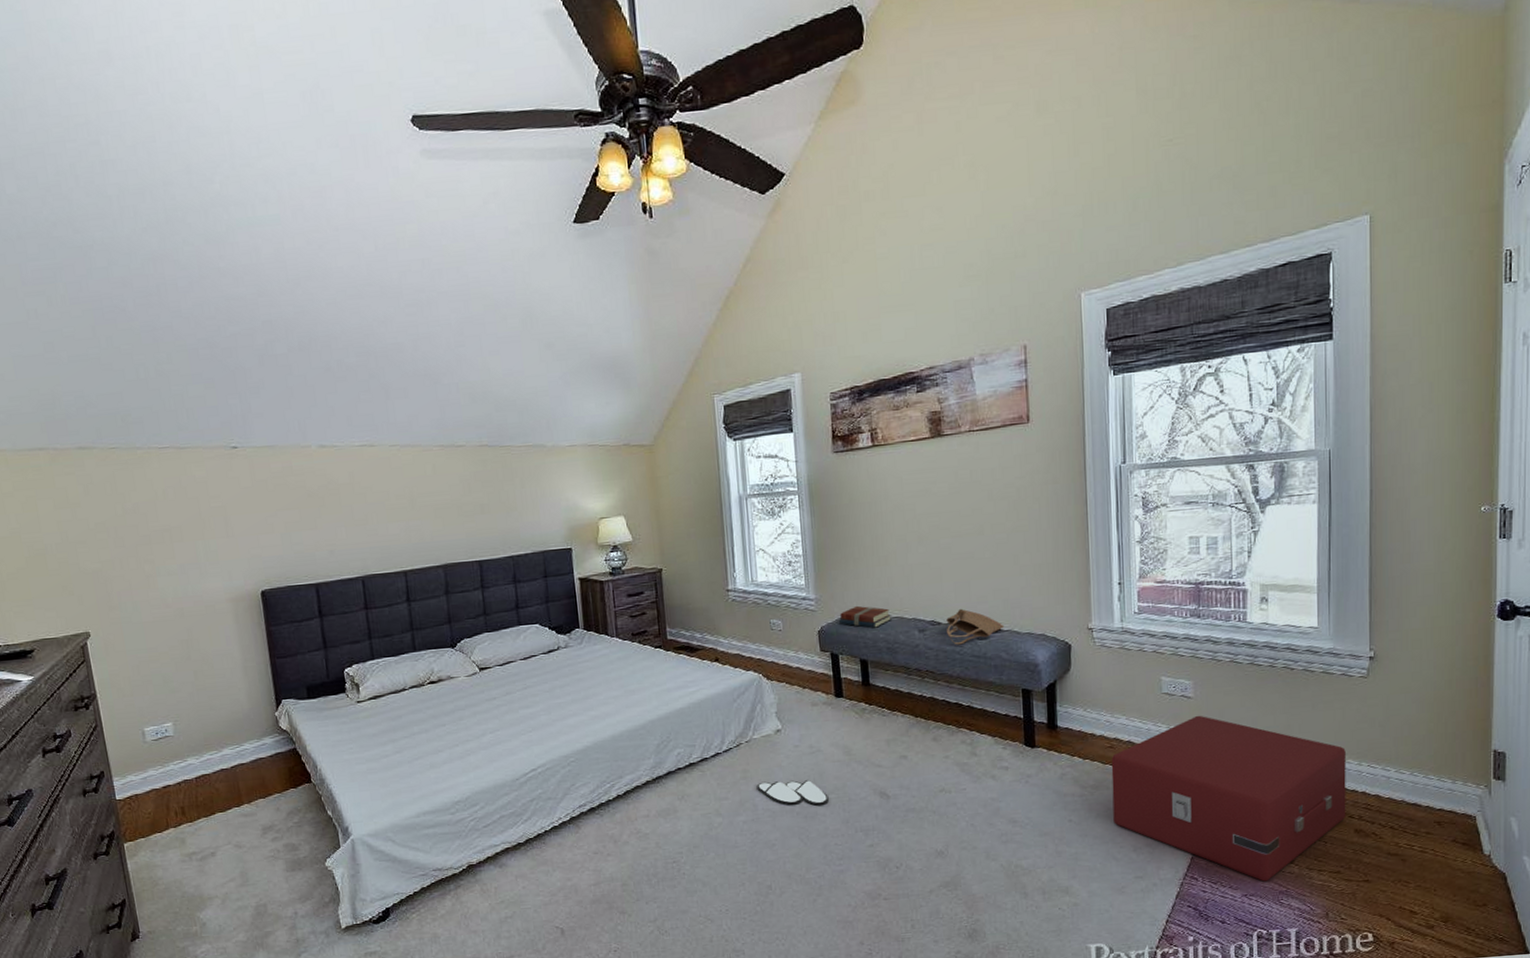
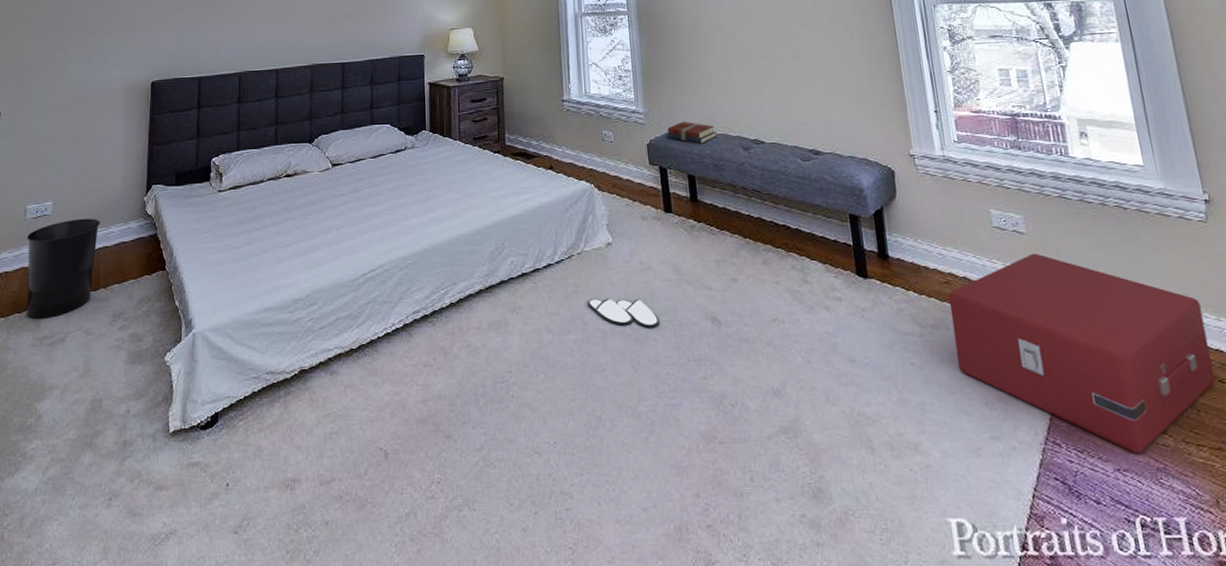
waste bin: none [151,736,235,837] -> present [26,218,100,319]
tote bag: present [946,608,1005,645] -> none [769,129,827,165]

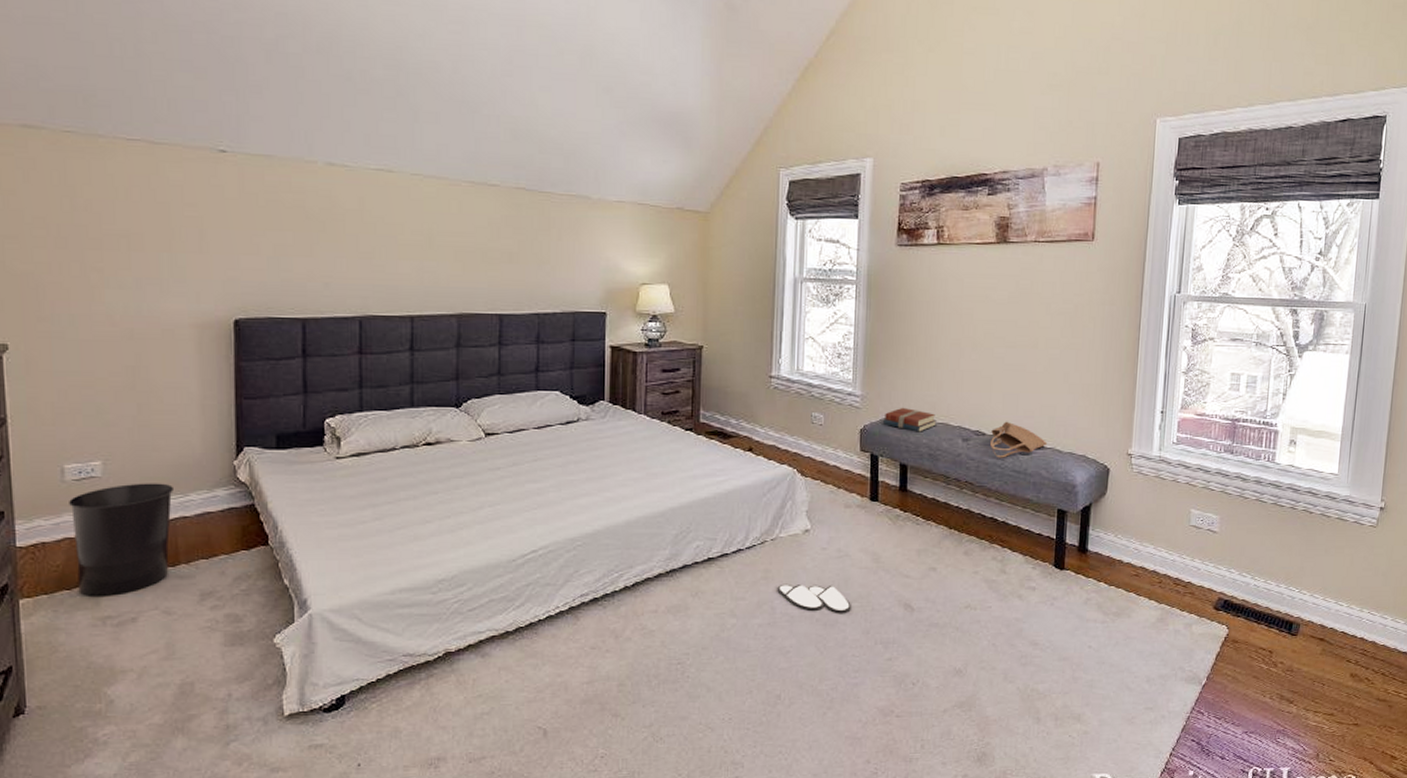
tote bag: none [769,129,827,165] -> present [989,421,1048,458]
suitcase: present [948,253,1216,454] -> none [1131,550,1350,720]

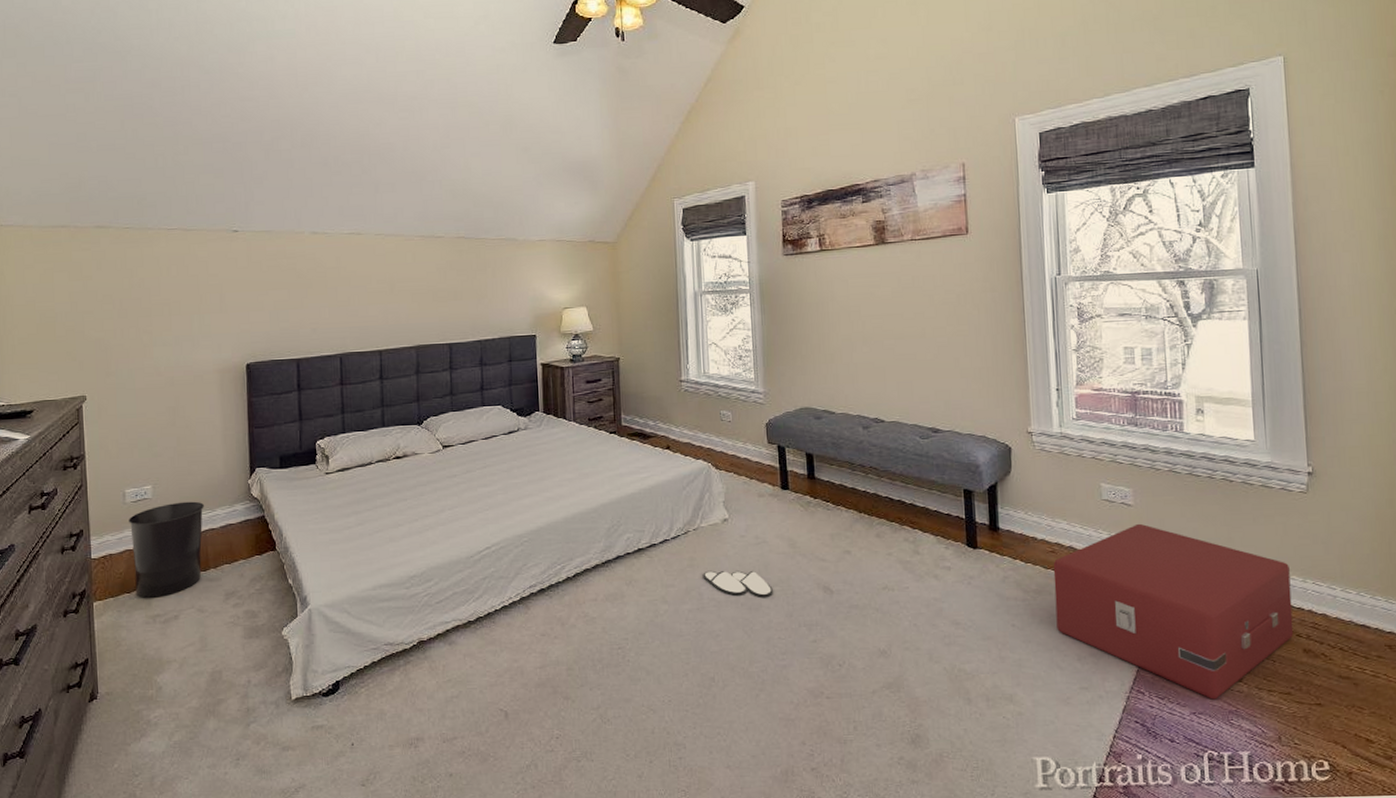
books: present [883,407,937,432] -> none [786,400,837,423]
tote bag: present [989,421,1048,458] -> none [889,407,946,443]
suitcase: none [1131,550,1350,720] -> present [1053,523,1294,700]

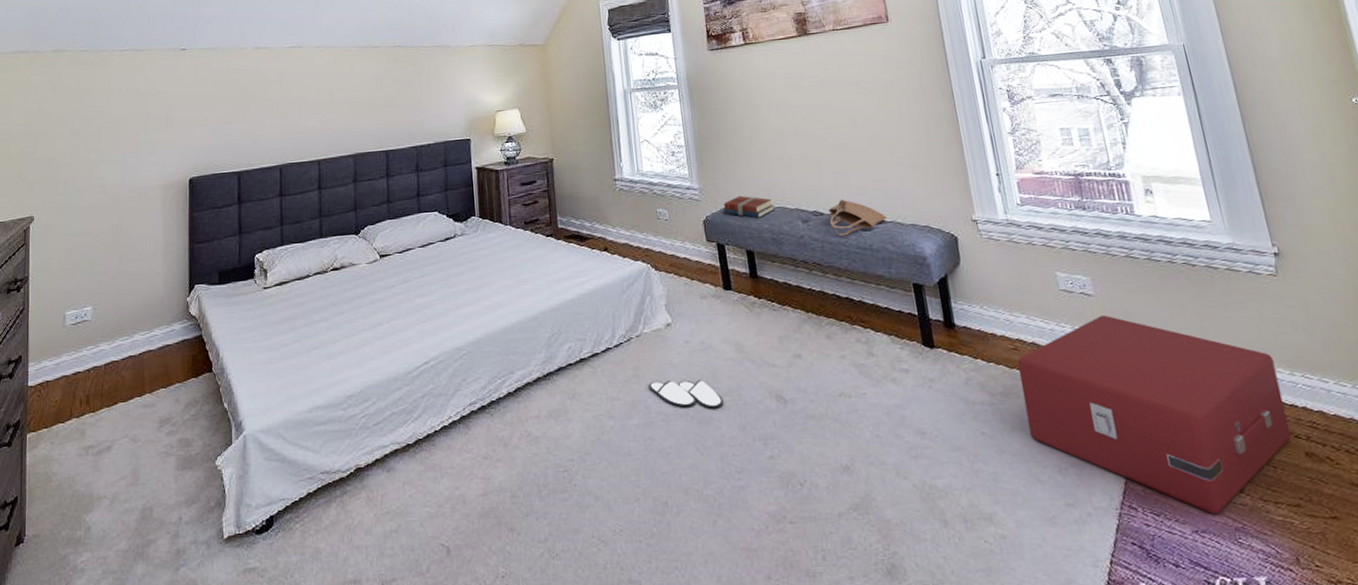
waste bin: present [129,501,204,598] -> none [67,321,142,428]
books: none [786,400,837,423] -> present [723,195,774,218]
tote bag: none [889,407,946,443] -> present [828,199,888,236]

